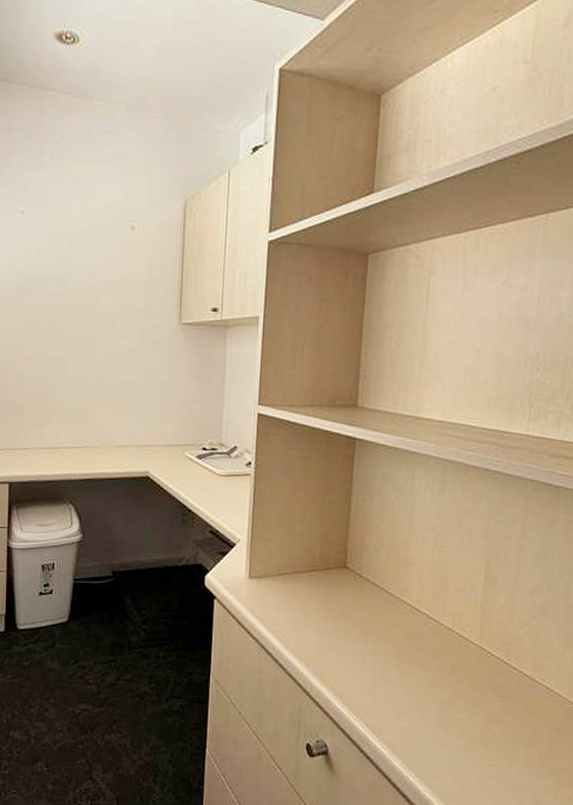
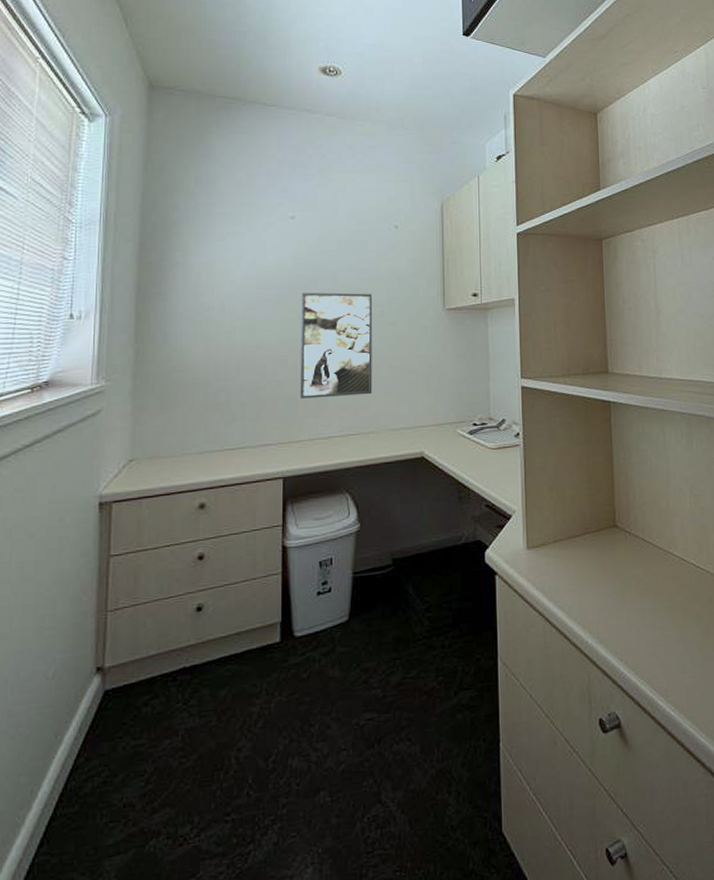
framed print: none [27,295,104,409] -> present [300,292,373,399]

